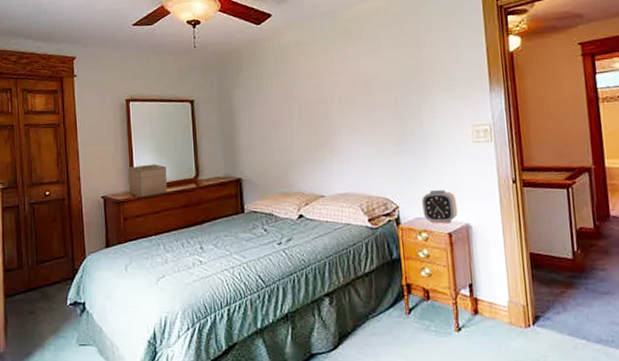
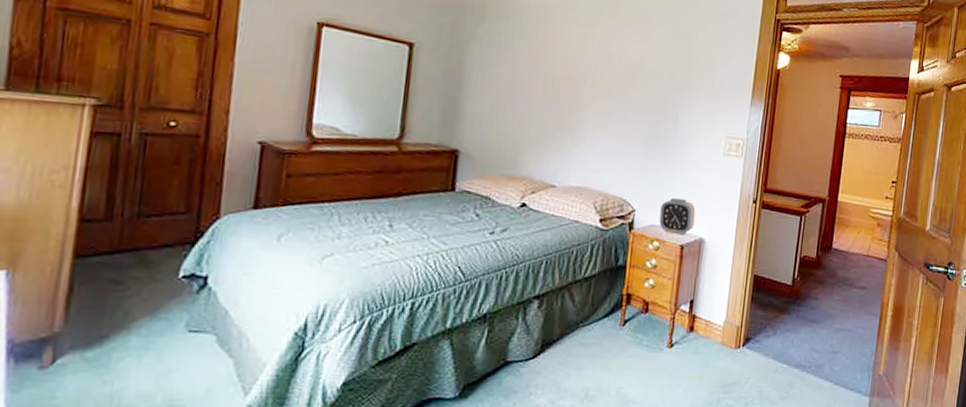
decorative box: present [128,164,167,199] -> none [301,110,360,154]

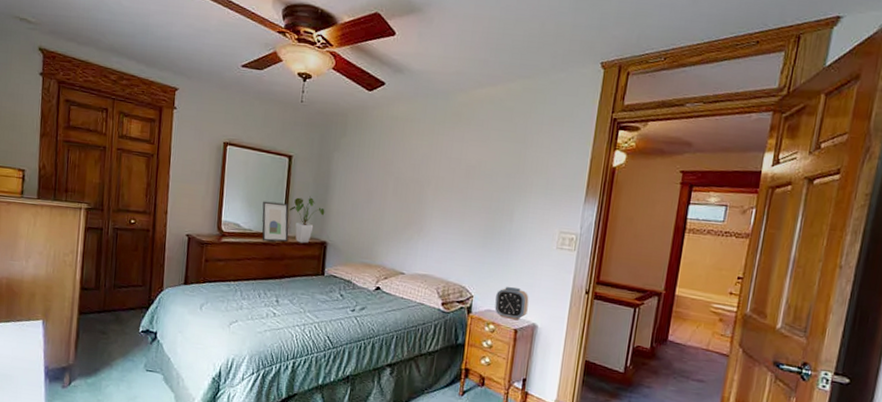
picture frame: none [370,98,409,151] -> present [262,201,289,242]
house plant: none [408,93,457,153] -> present [289,196,325,244]

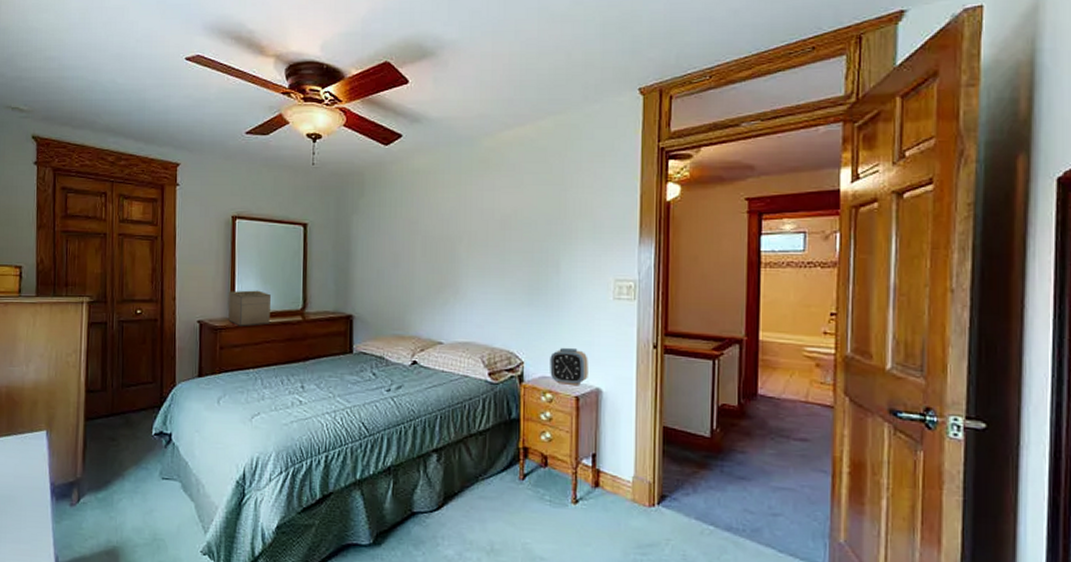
decorative box: none [214,210,254,244] -> present [228,290,271,328]
picture frame: present [262,201,289,242] -> none [279,276,310,321]
house plant: present [289,196,325,244] -> none [308,266,348,319]

